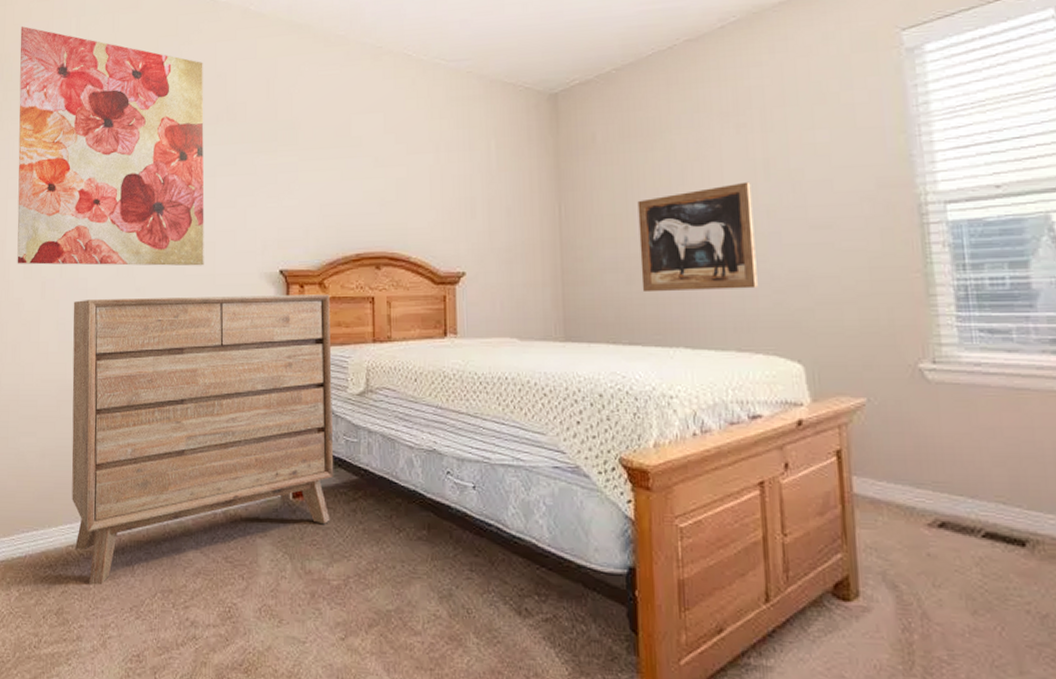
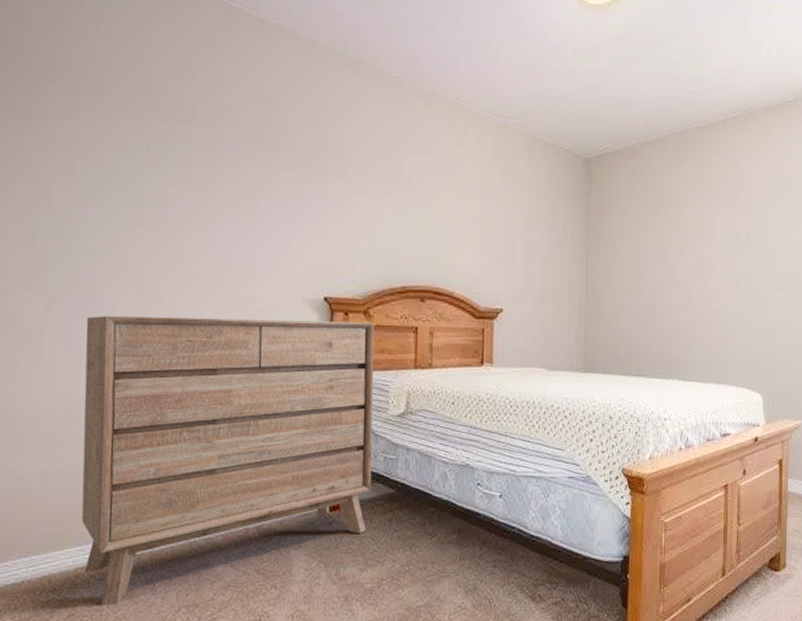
wall art: present [17,26,205,266] -> none [14,10,248,288]
wall art: present [637,181,758,293] -> none [649,249,736,334]

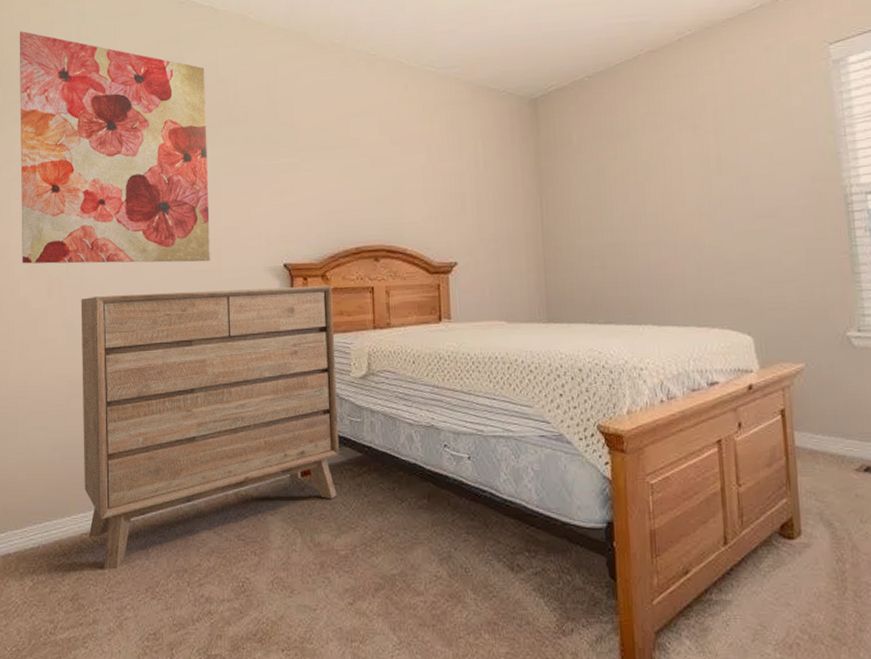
wall art: none [14,10,248,288] -> present [19,31,210,264]

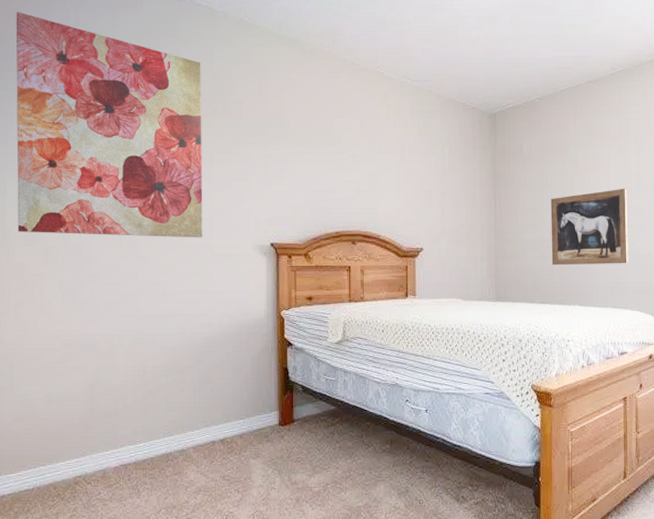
dresser: present [81,285,340,570] -> none [76,263,316,508]
wall art: none [609,177,713,277] -> present [550,188,628,266]

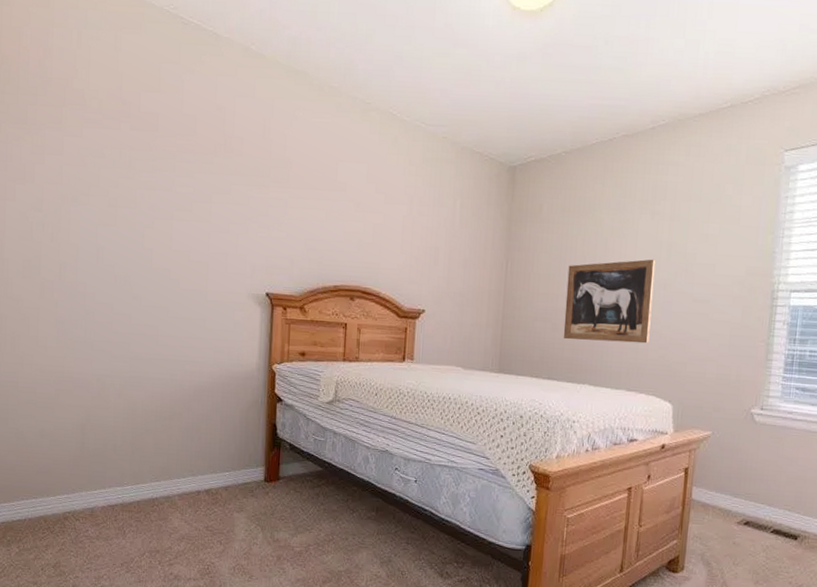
wall art: present [16,12,203,238] -> none [16,30,204,282]

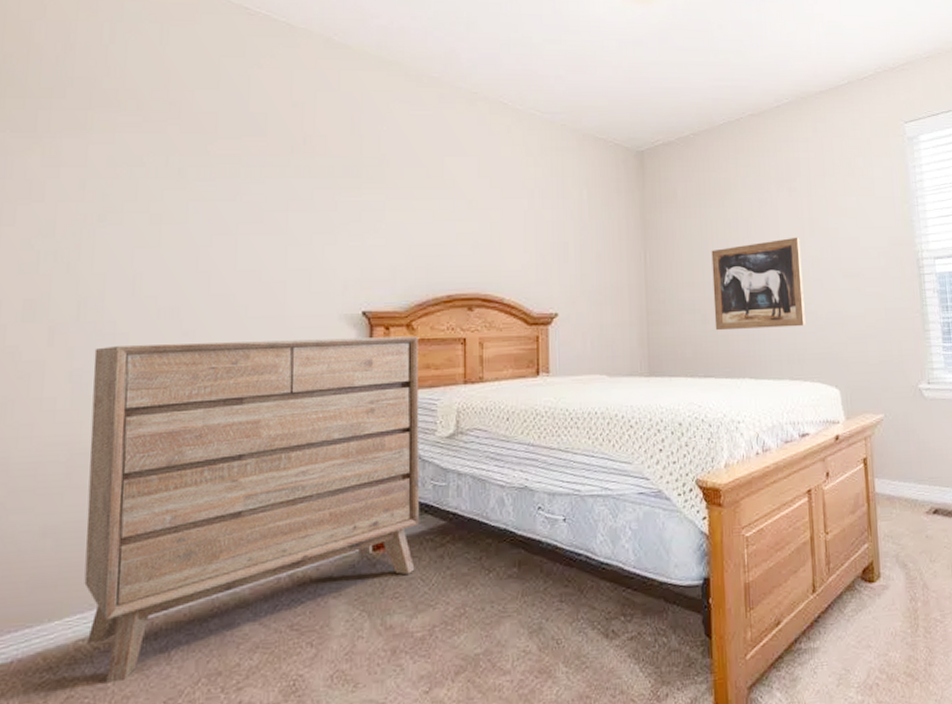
dresser: none [69,302,309,545] -> present [84,336,420,683]

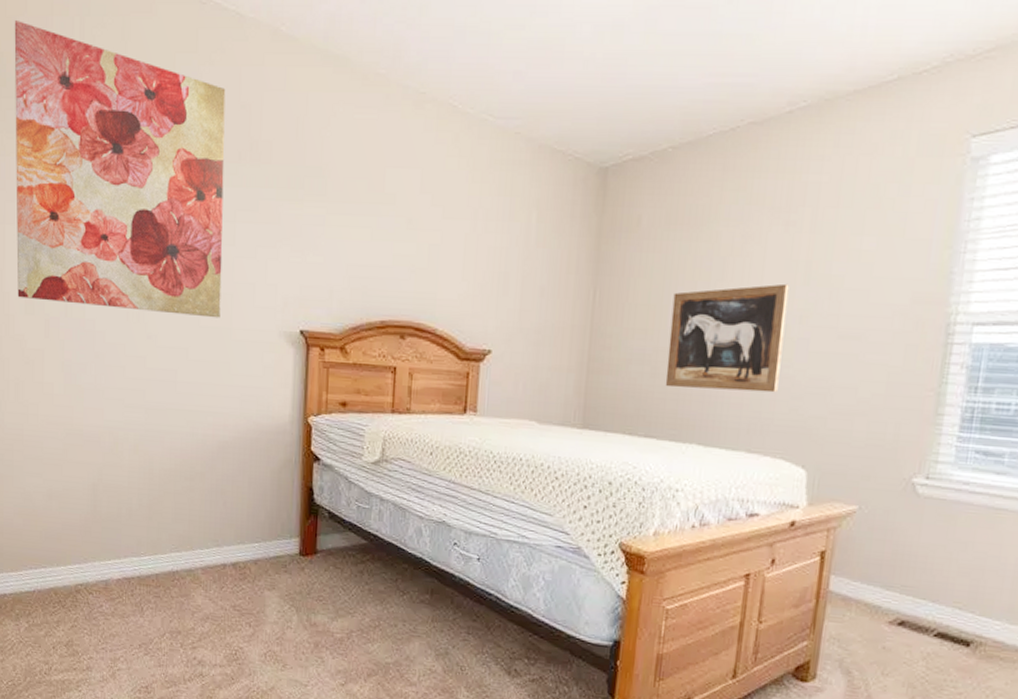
wall art: none [12,24,276,308] -> present [14,21,226,318]
dresser: present [84,336,420,683] -> none [79,342,351,623]

